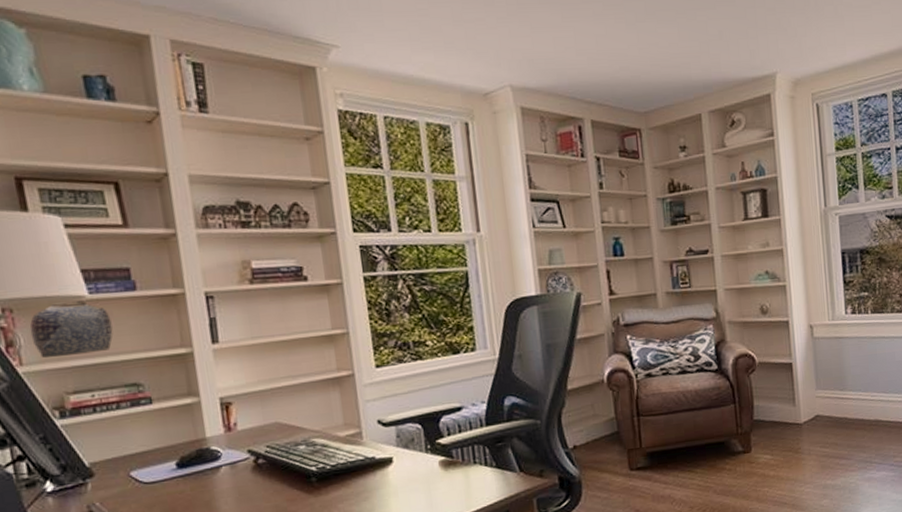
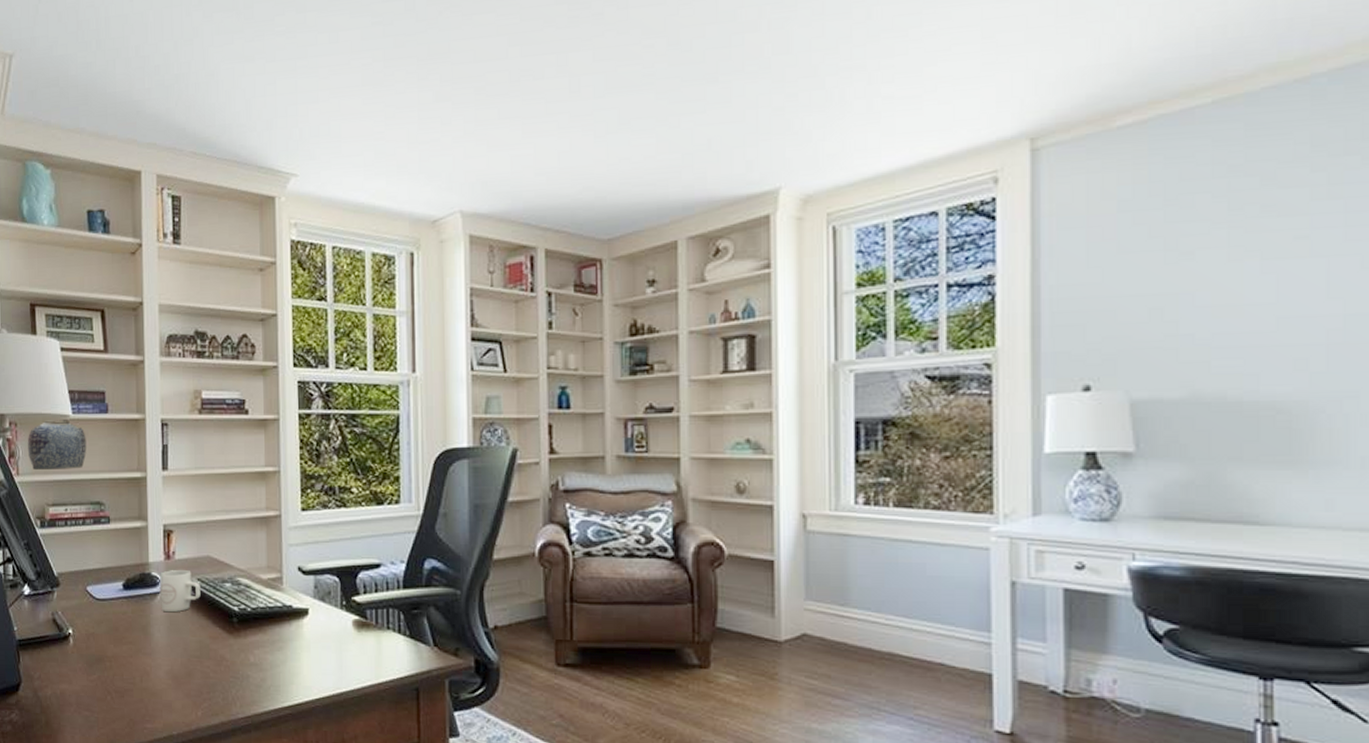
mug: none [221,439,272,484] -> present [159,569,201,613]

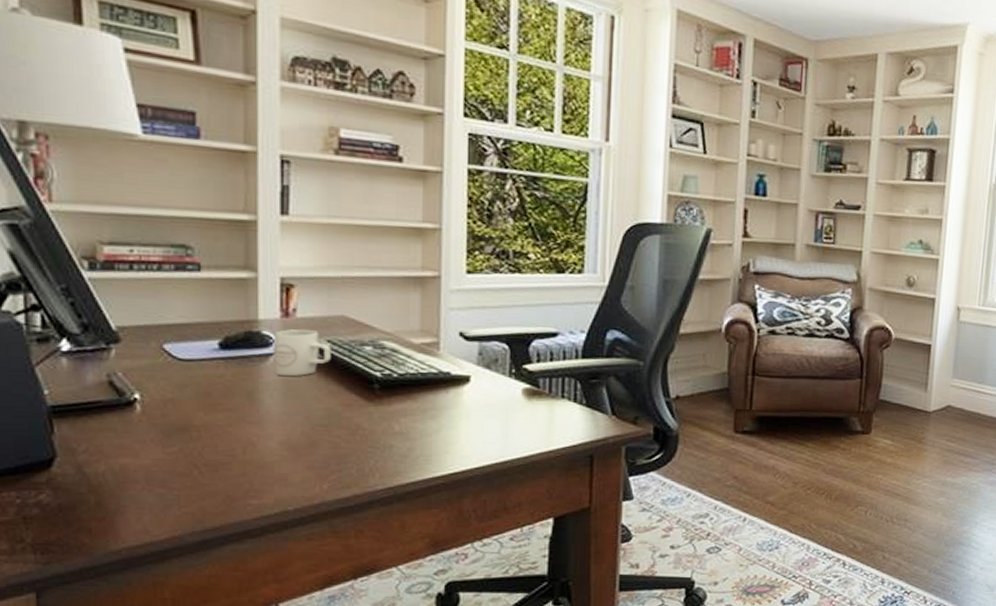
decorative jar: present [27,420,87,471] -> none [66,137,165,203]

